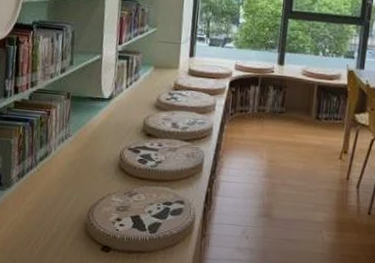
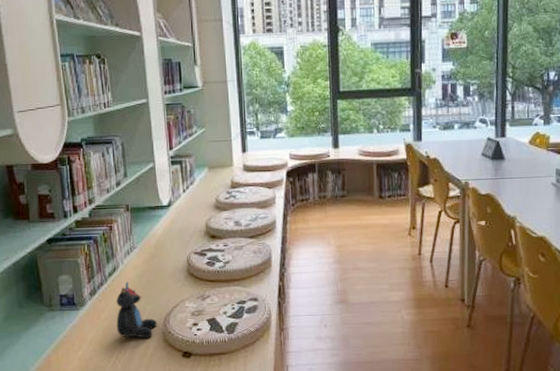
teddy bear: none [39,168,82,228] -> present [116,281,158,338]

